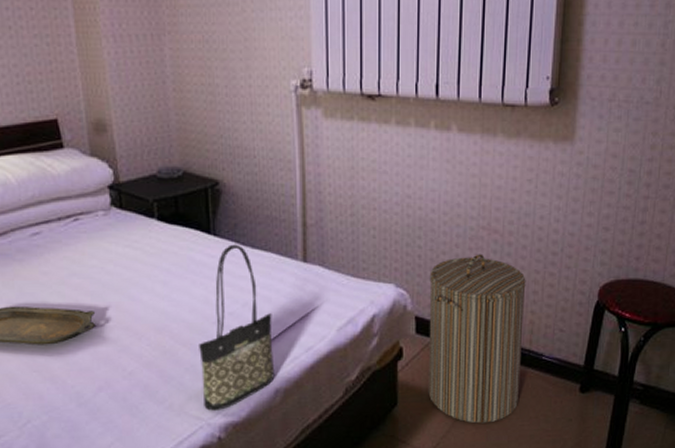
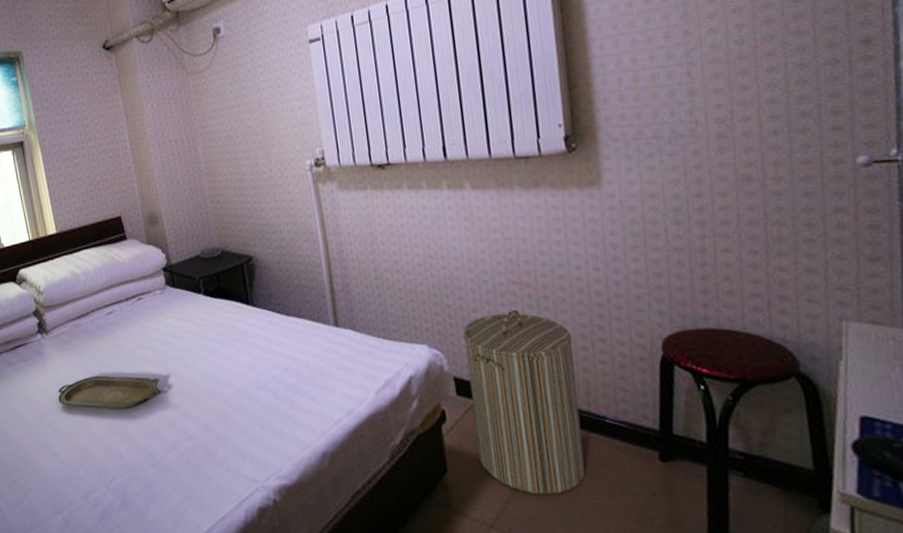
tote bag: present [199,244,275,411] -> none [248,313,321,473]

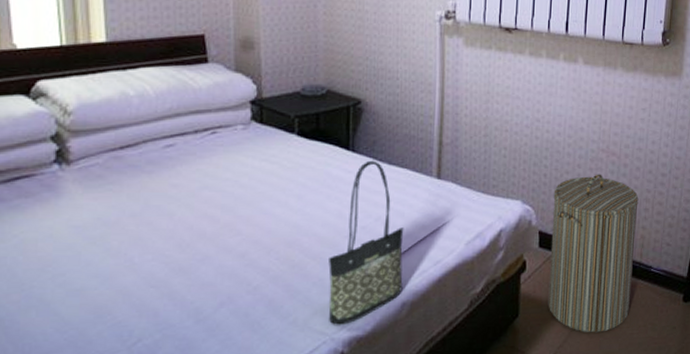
serving tray: present [57,375,160,410] -> none [73,218,225,260]
tote bag: none [248,313,321,473] -> present [328,160,404,325]

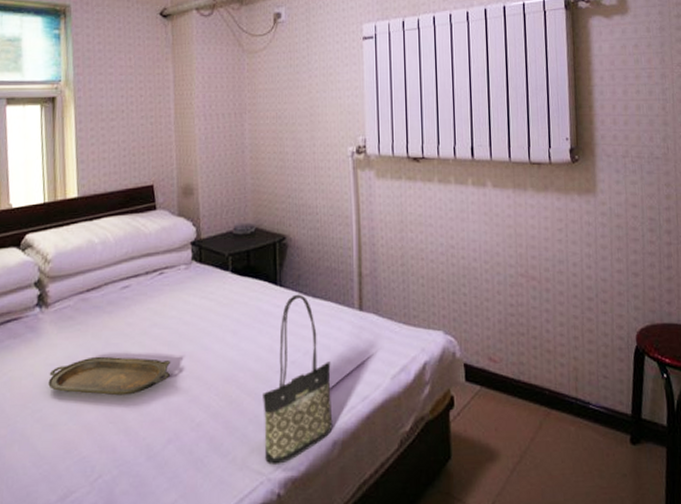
serving tray: none [73,218,225,260] -> present [48,356,171,396]
laundry hamper: present [548,174,639,333] -> none [475,300,571,479]

